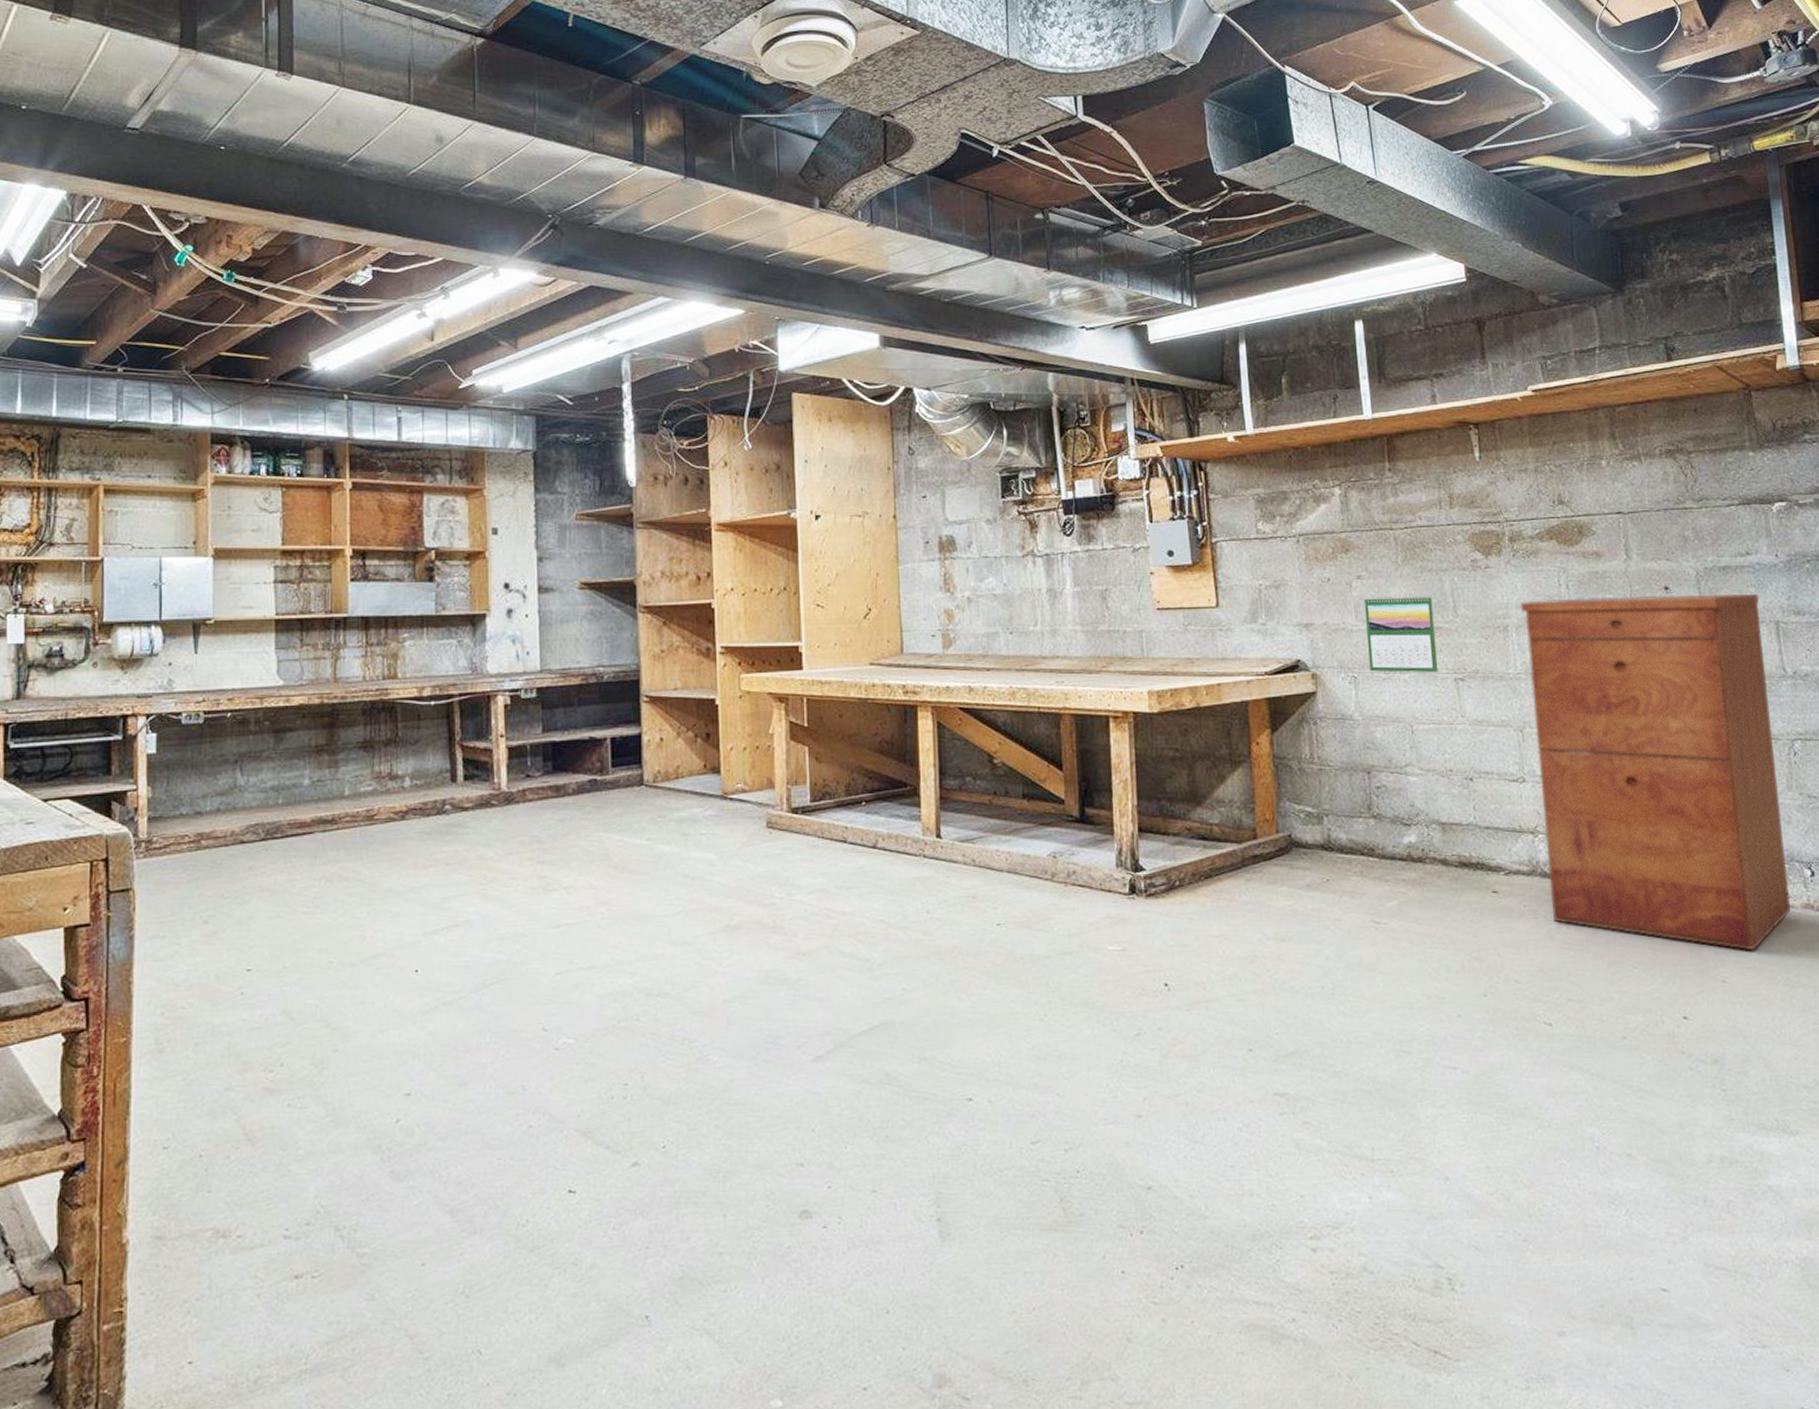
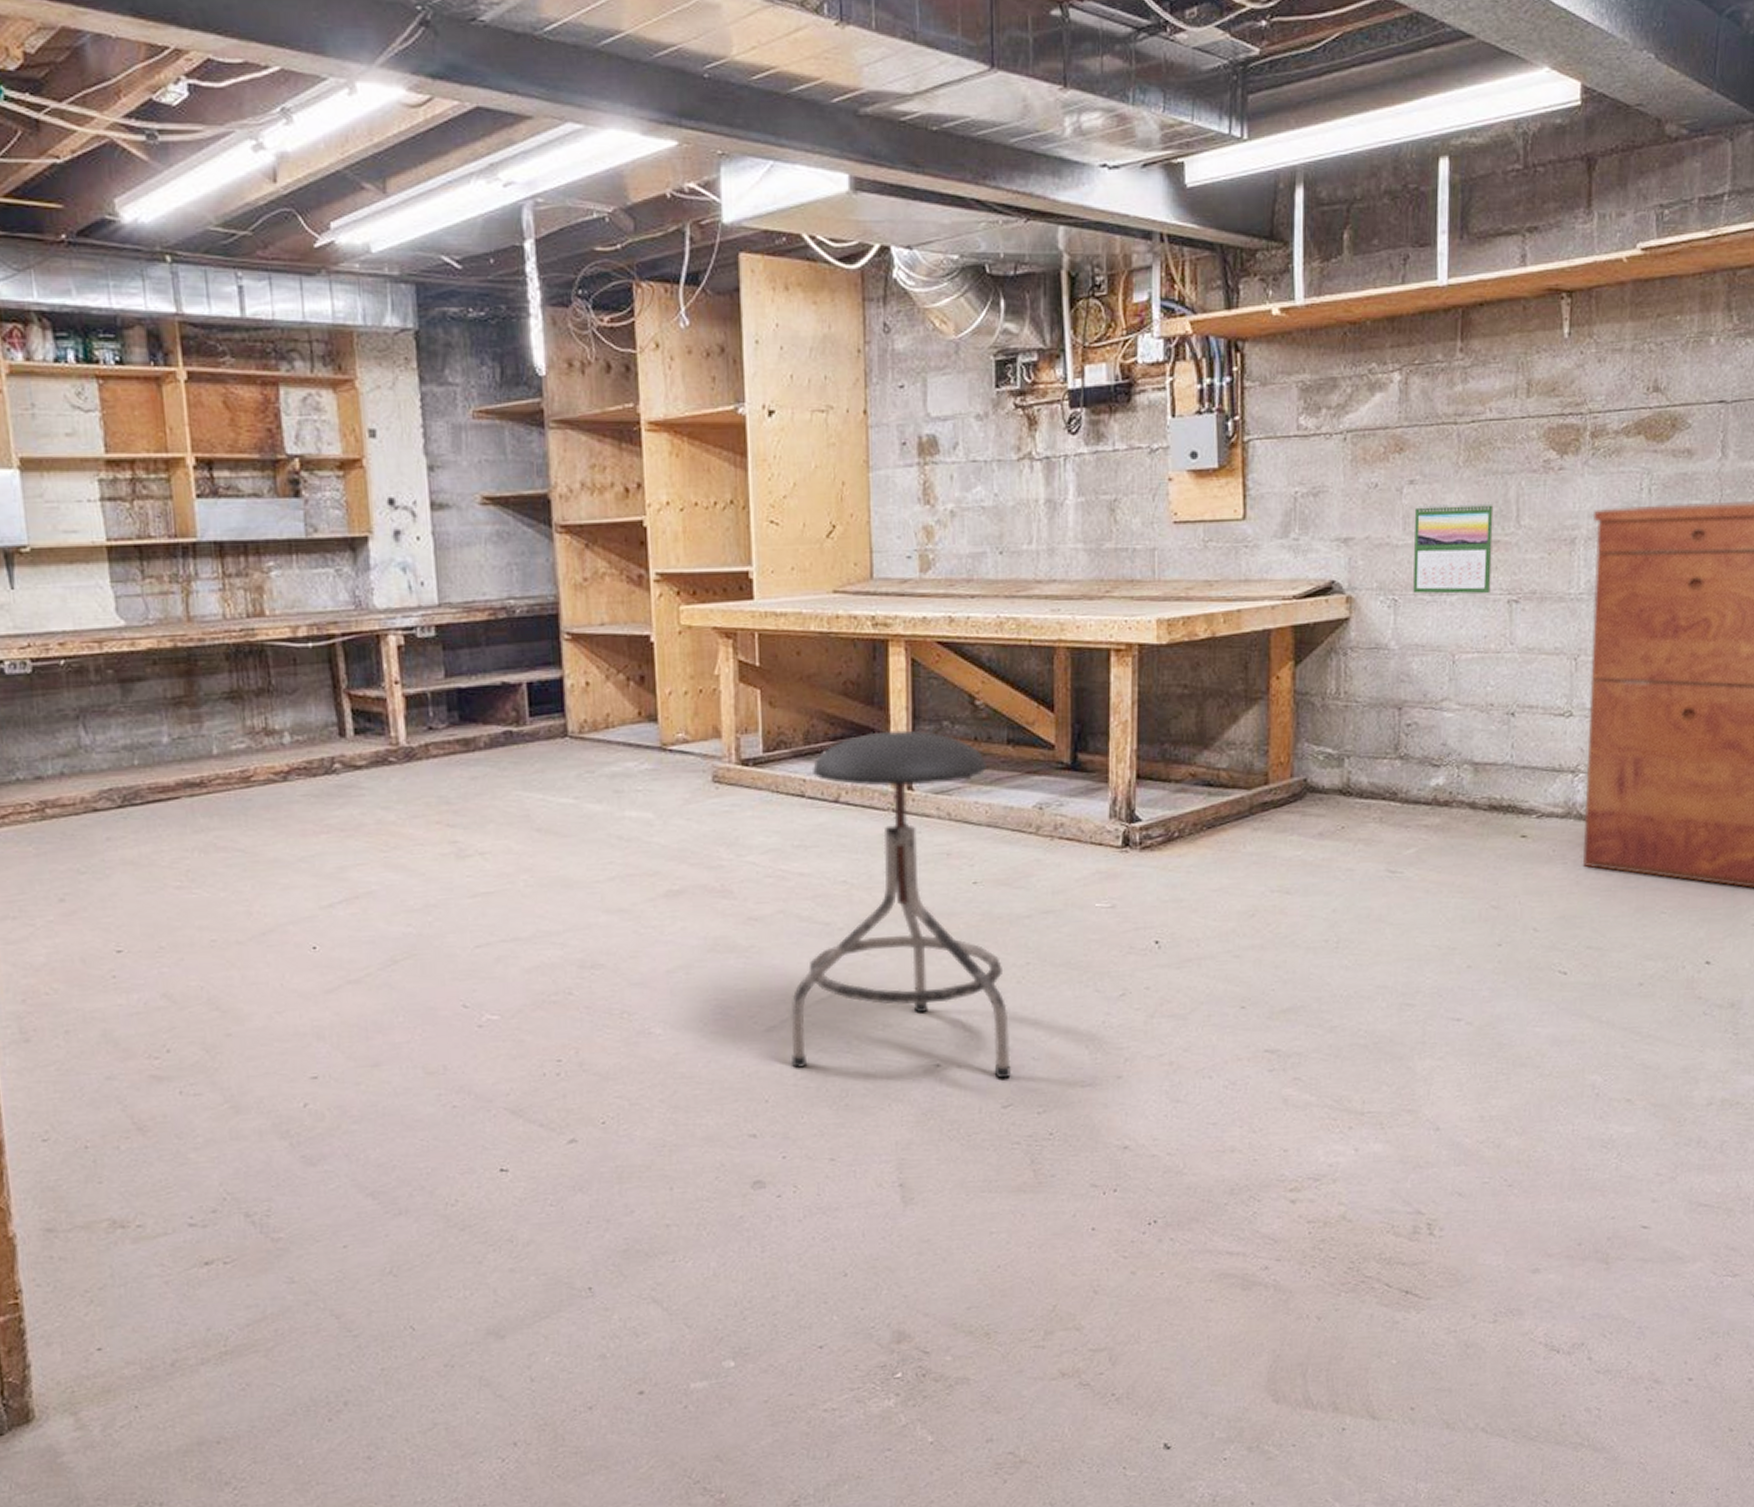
stool: none [835,784,1039,1115] -> present [791,730,1012,1079]

